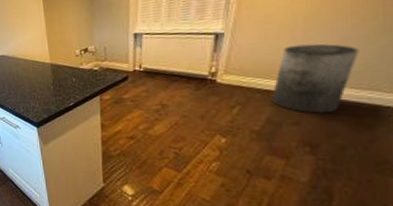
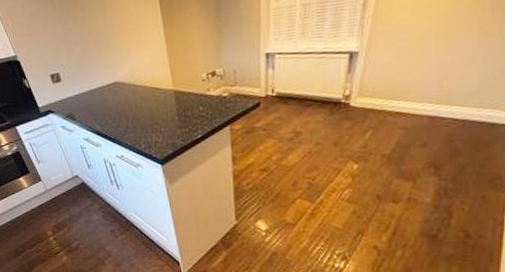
trash can: present [271,43,359,114] -> none [401,62,482,135]

